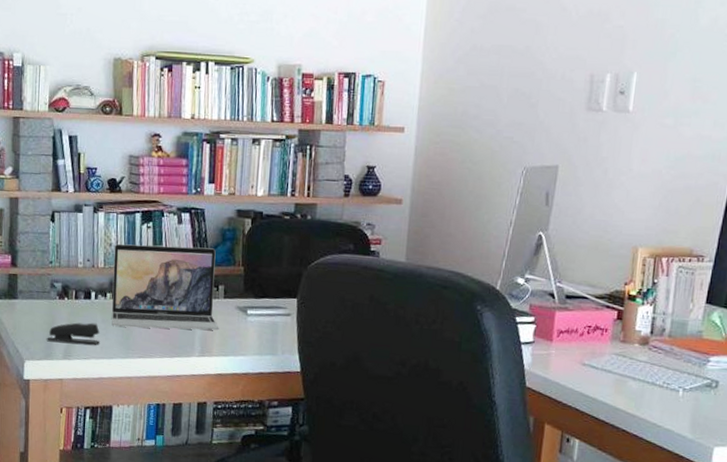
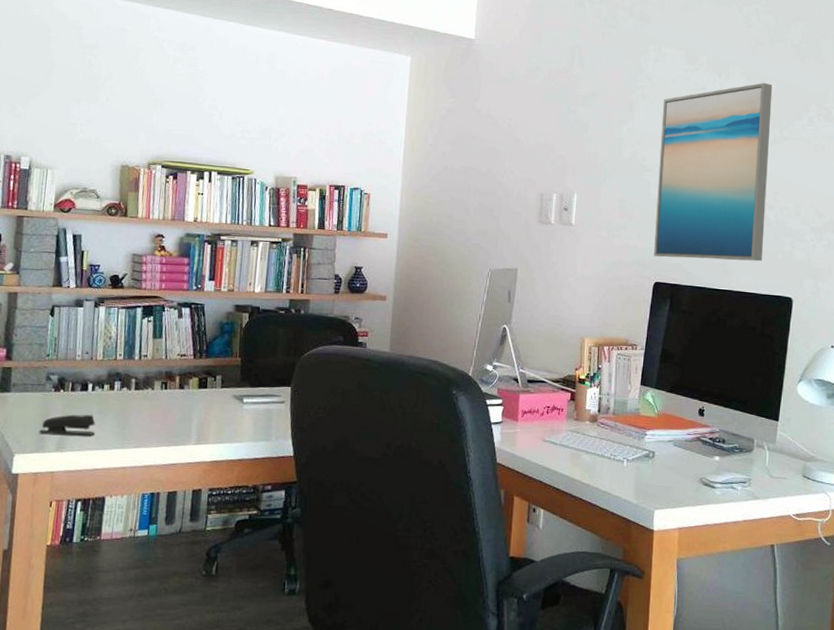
laptop: present [112,243,219,330] -> none [108,337,216,419]

